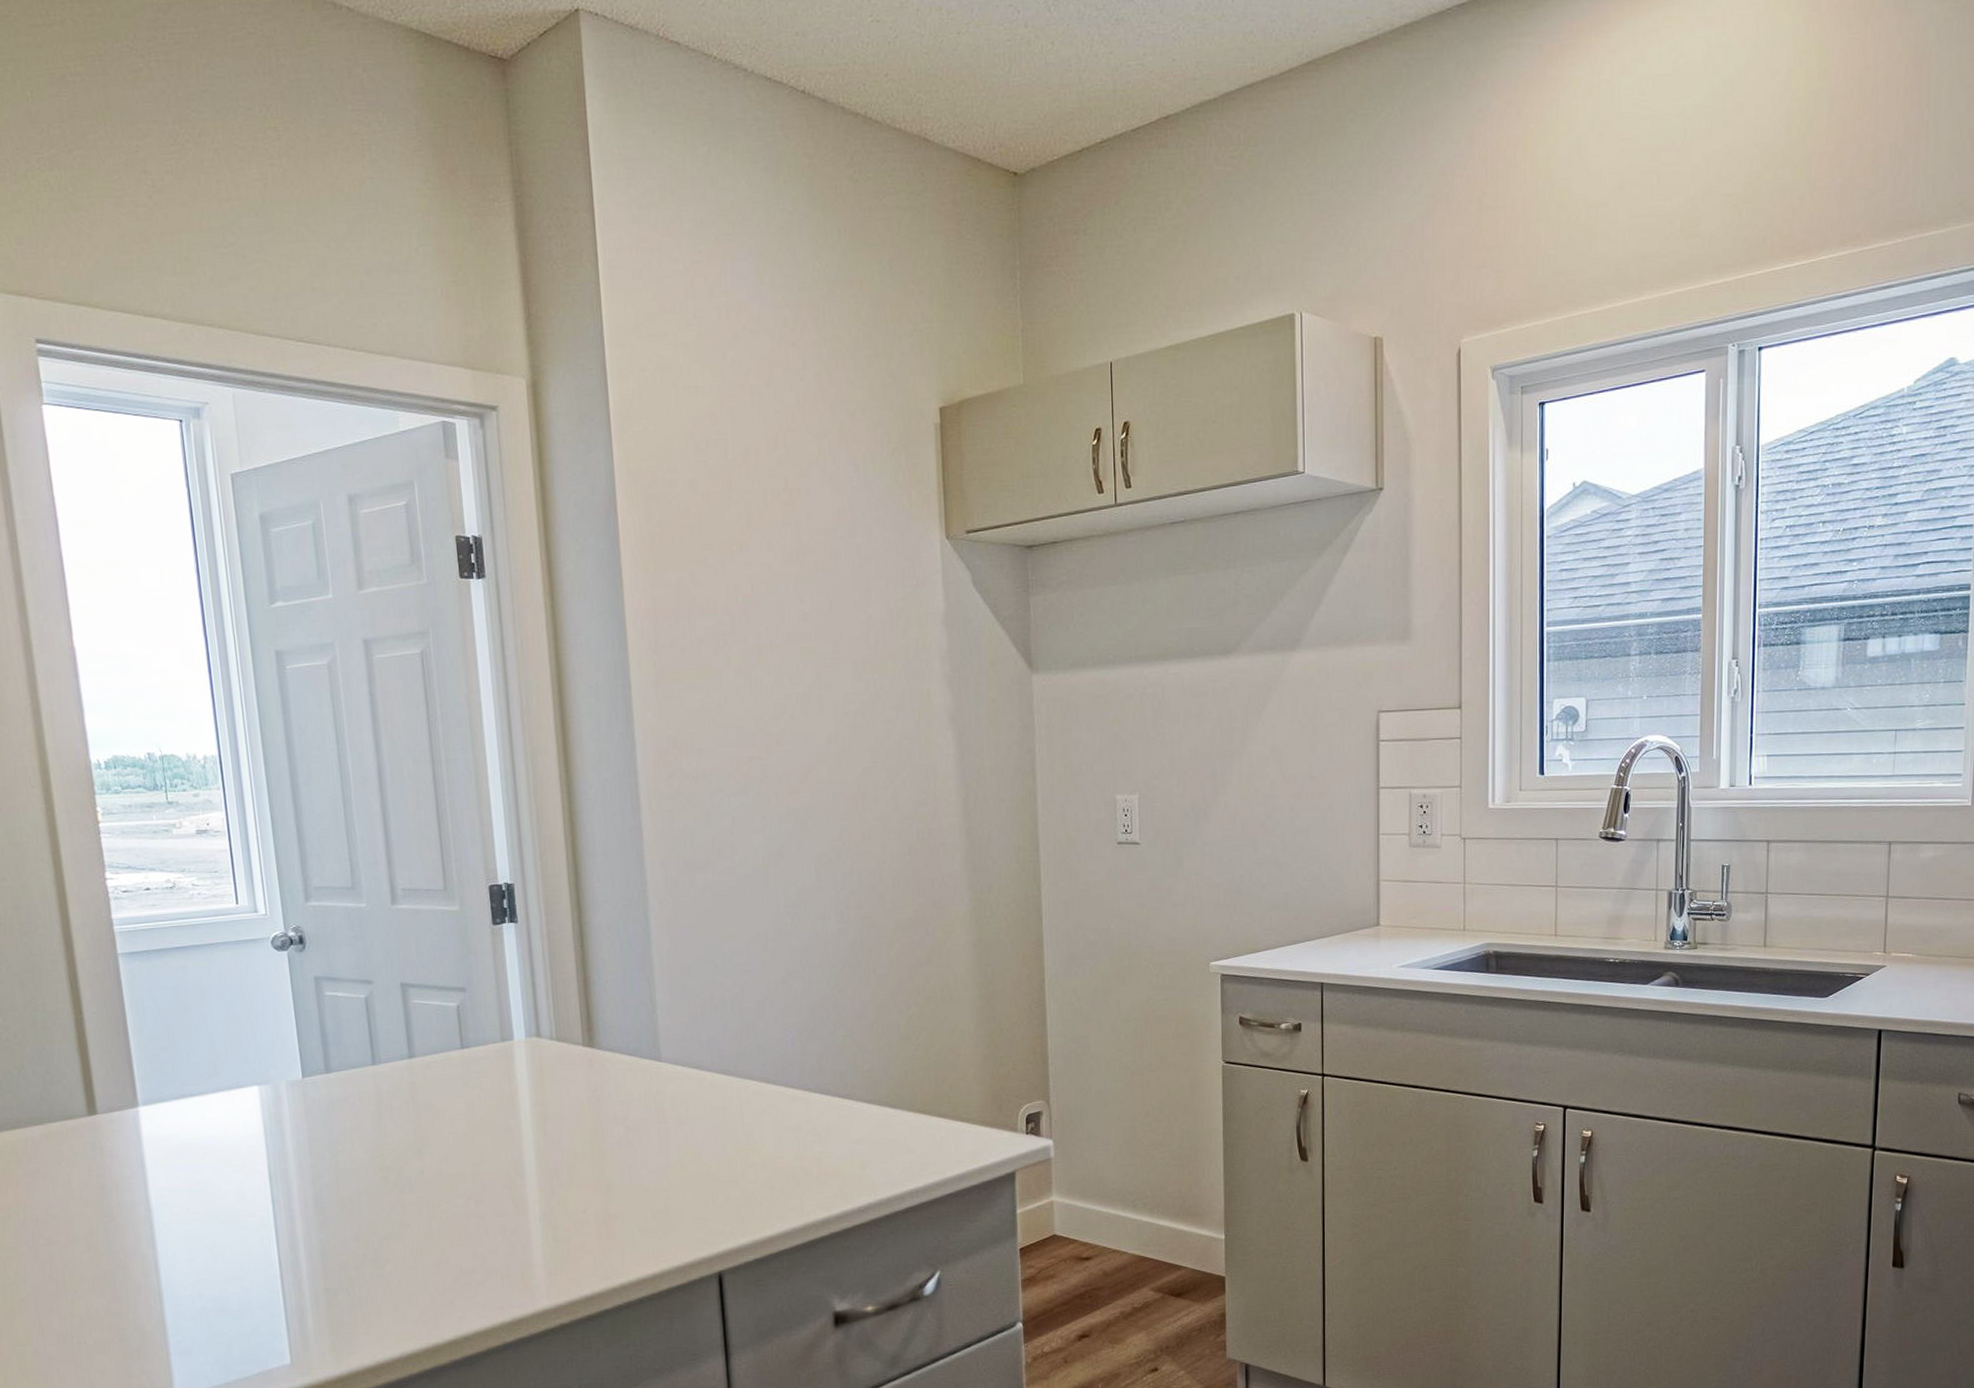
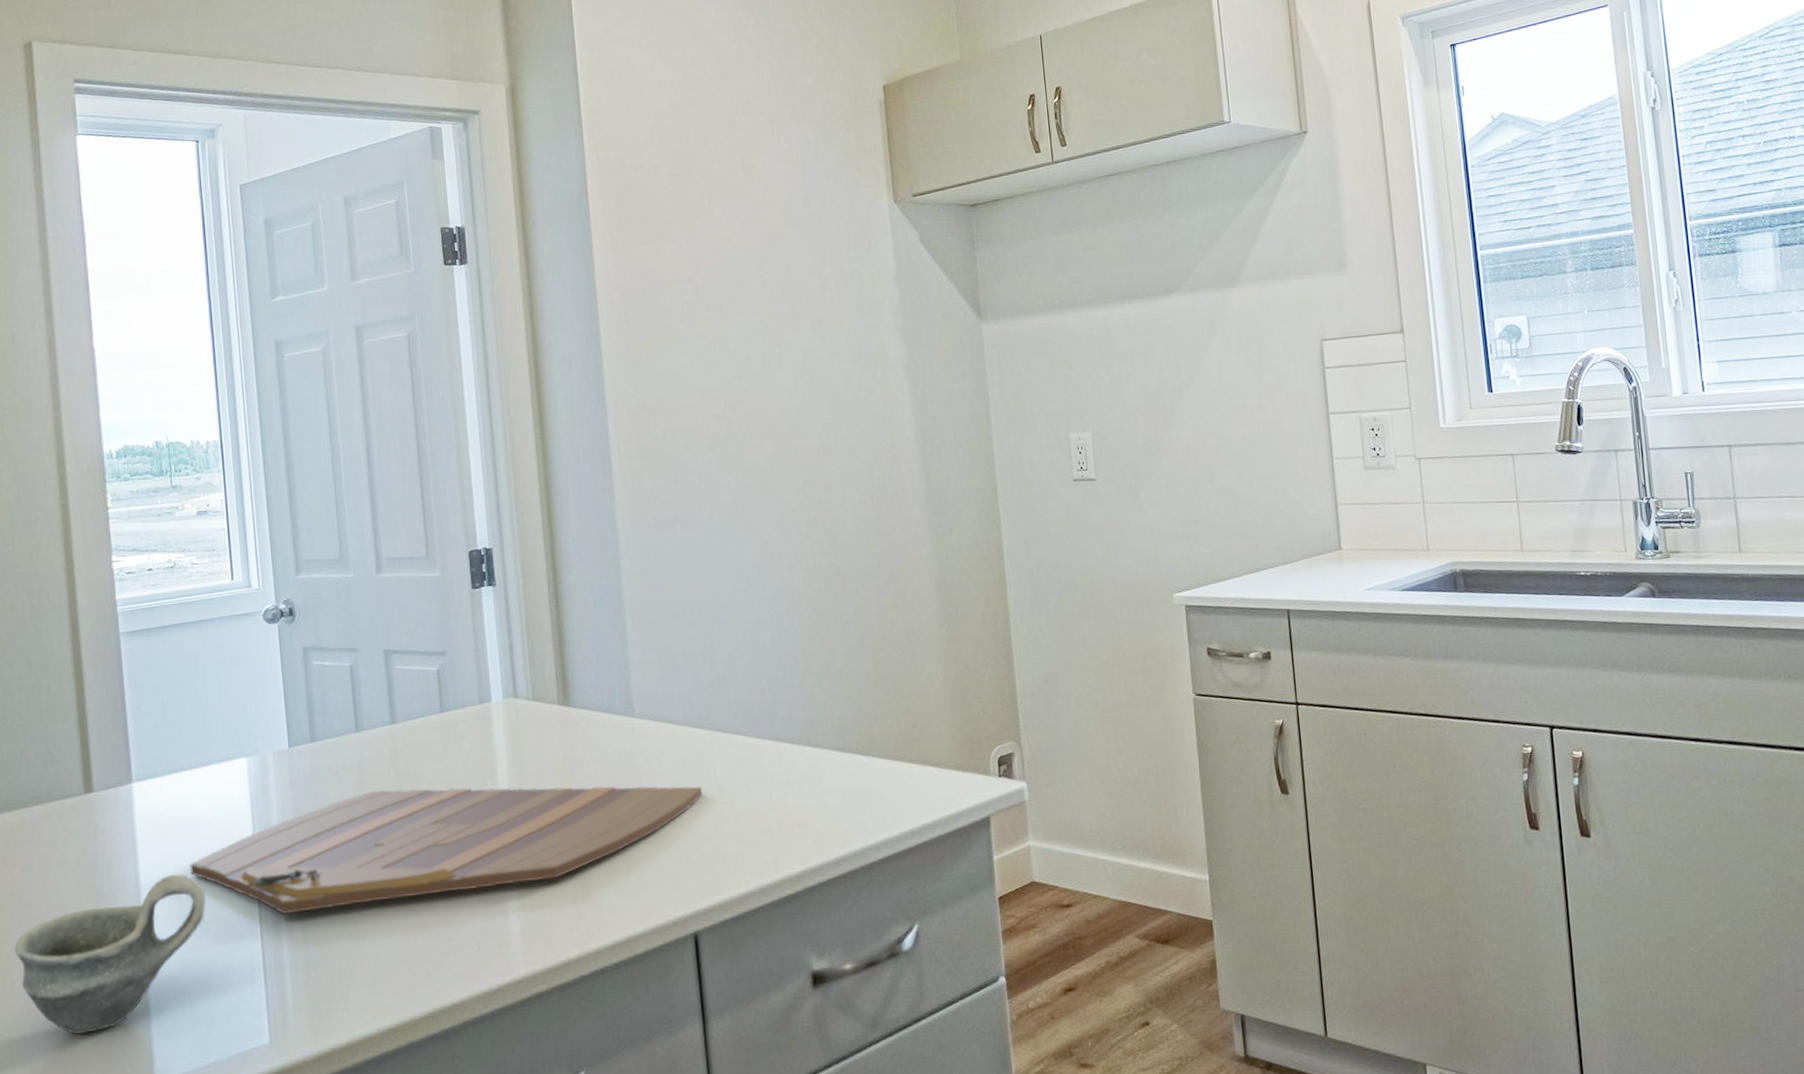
cup: none [22,1198,221,1350] -> present [14,874,206,1034]
cutting board: none [202,1123,730,1242] -> present [190,786,703,915]

